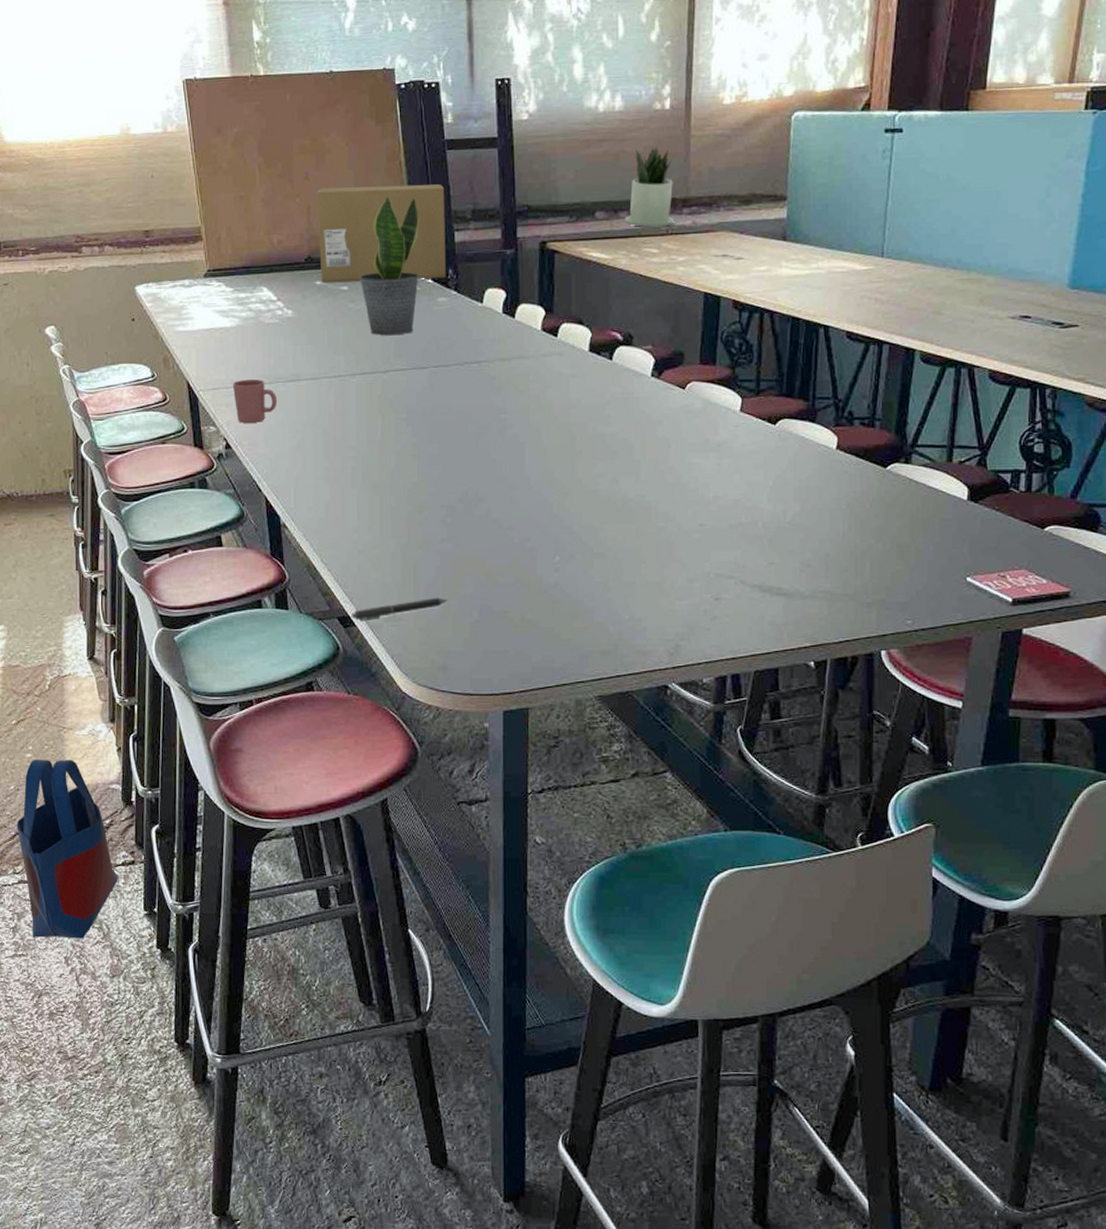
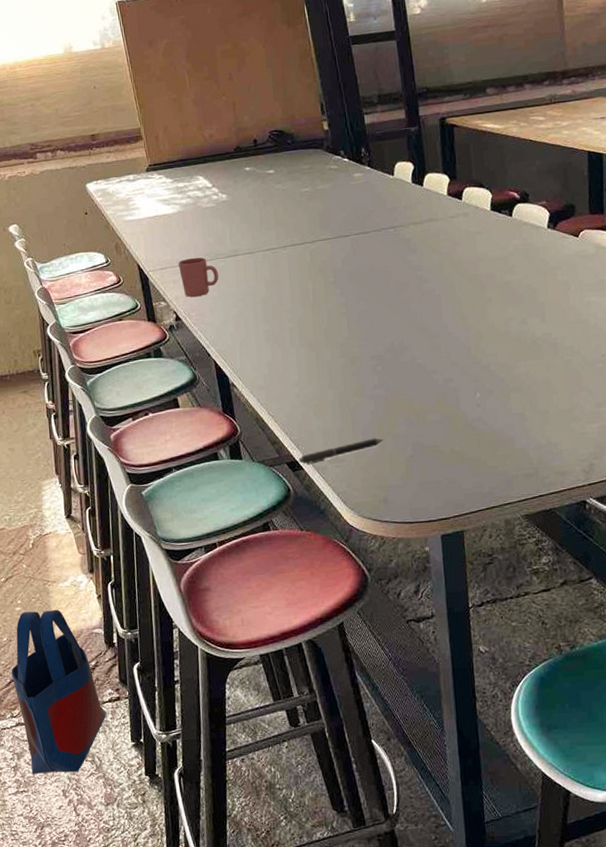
box: present [316,184,446,282] -> none [240,75,360,168]
potted plant: present [360,195,419,335] -> none [283,88,336,210]
planter: present [625,147,675,228] -> none [513,28,556,99]

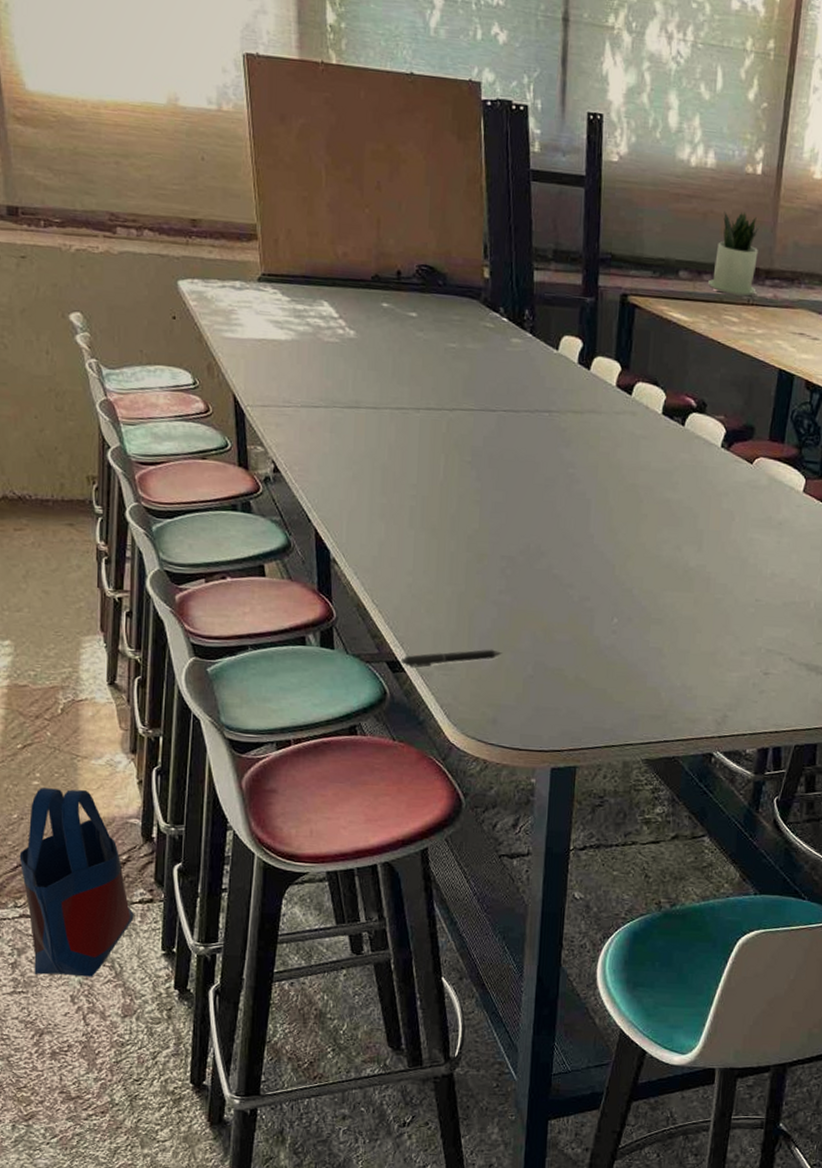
mug: present [178,257,219,297] -> none [284,399,334,448]
planter: none [513,28,556,99] -> present [708,211,761,297]

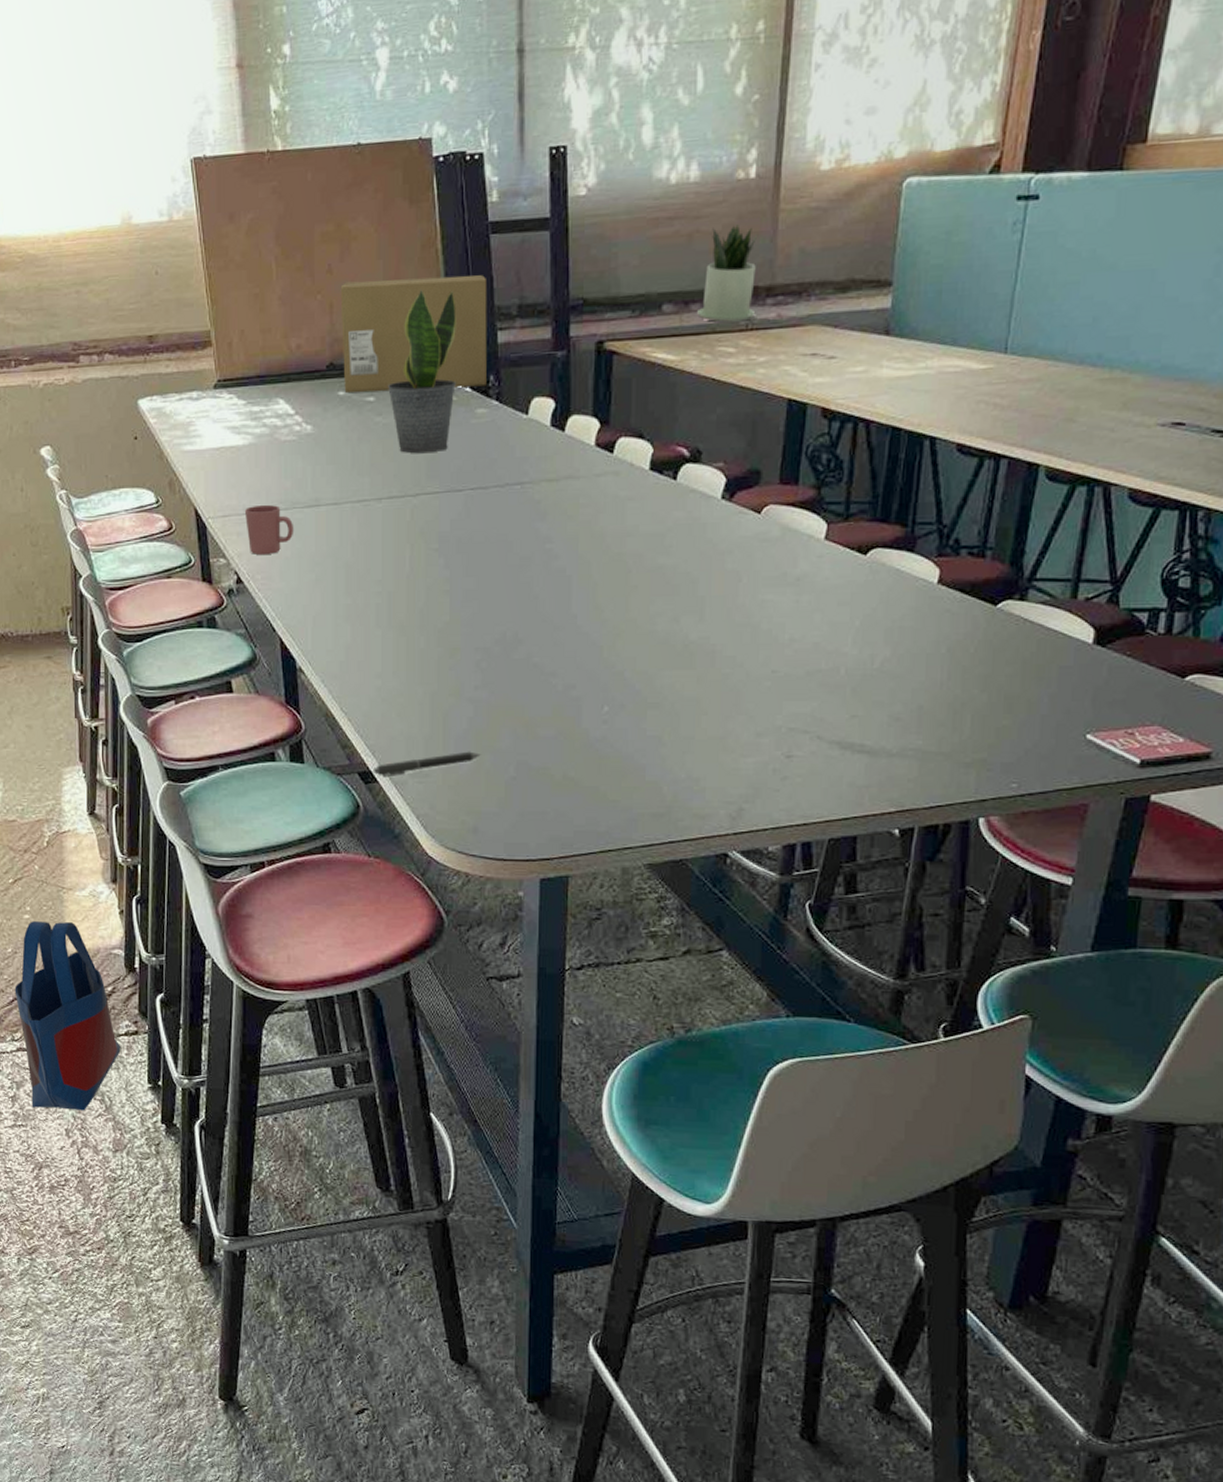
mug: none [284,399,334,448] -> present [244,504,294,554]
box: none [387,201,527,319] -> present [340,275,488,393]
potted plant: none [430,220,497,373] -> present [388,289,456,453]

